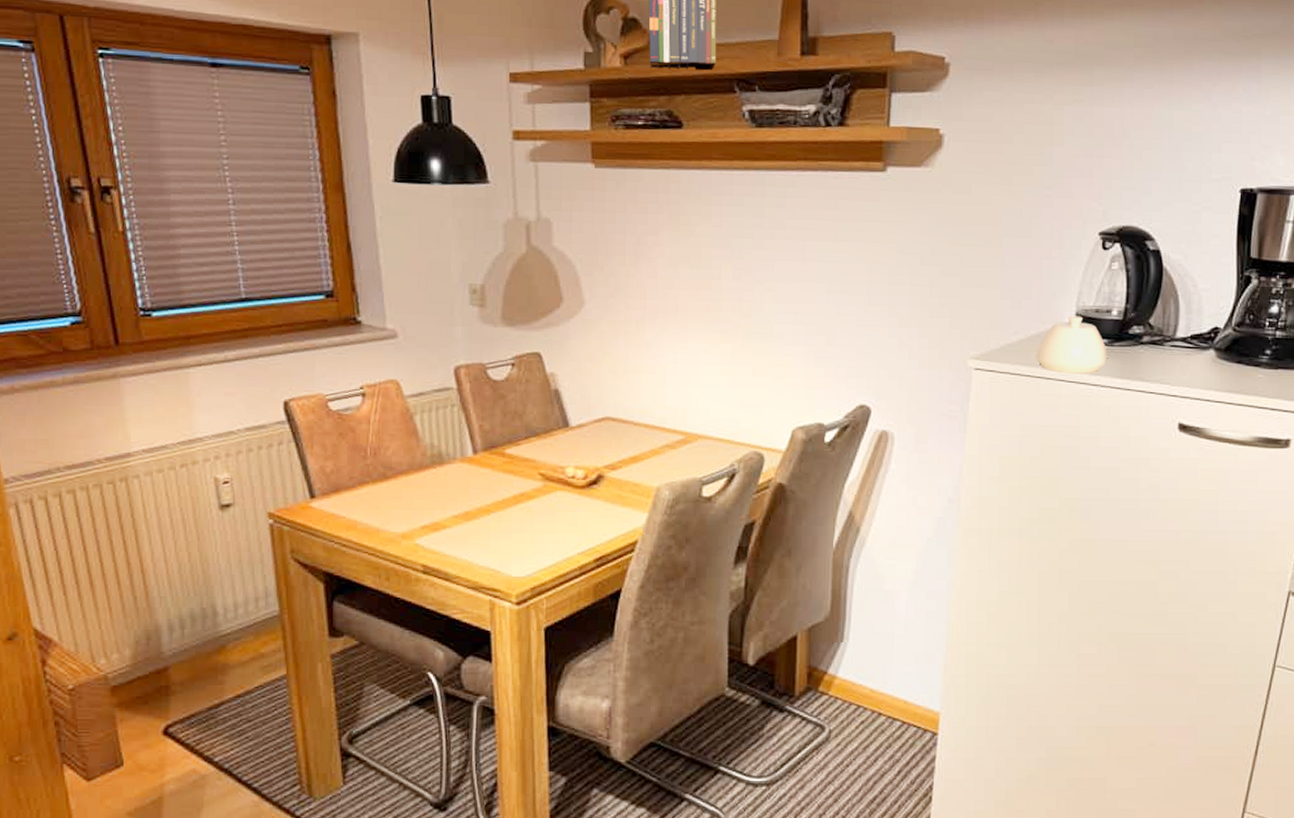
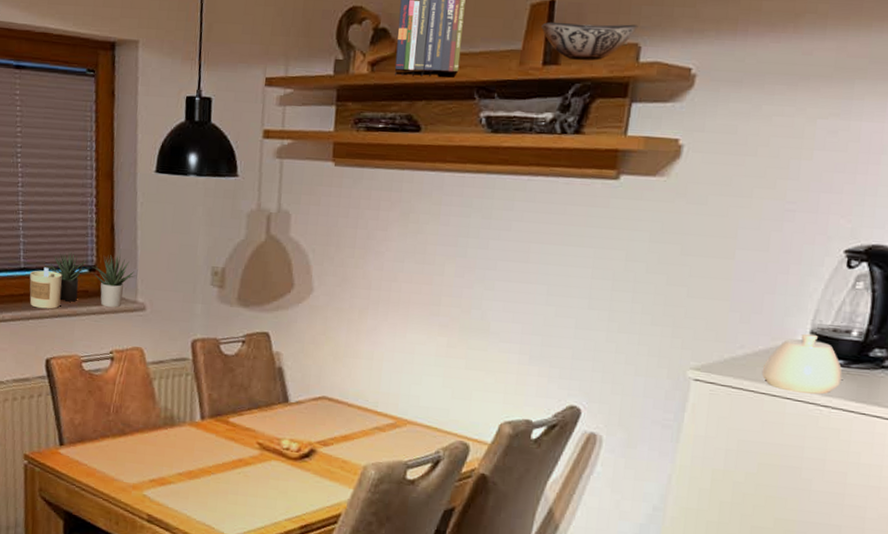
candle: none [254,296,295,344] -> present [29,267,62,309]
succulent plant: none [273,276,382,338] -> present [46,251,136,308]
decorative bowl: none [796,10,891,51] -> present [541,22,639,61]

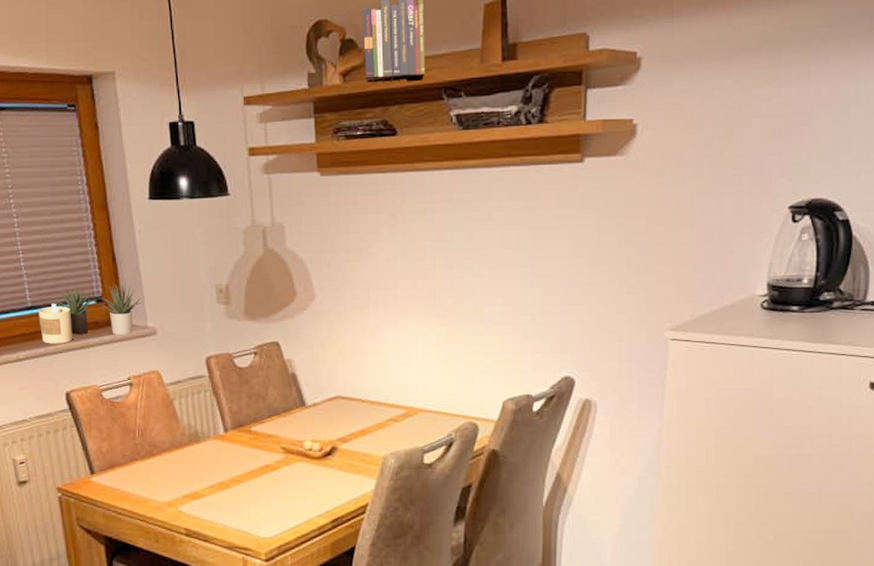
decorative bowl: present [541,22,639,61] -> none [497,15,585,54]
sugar bowl: present [761,333,842,395] -> none [729,286,799,340]

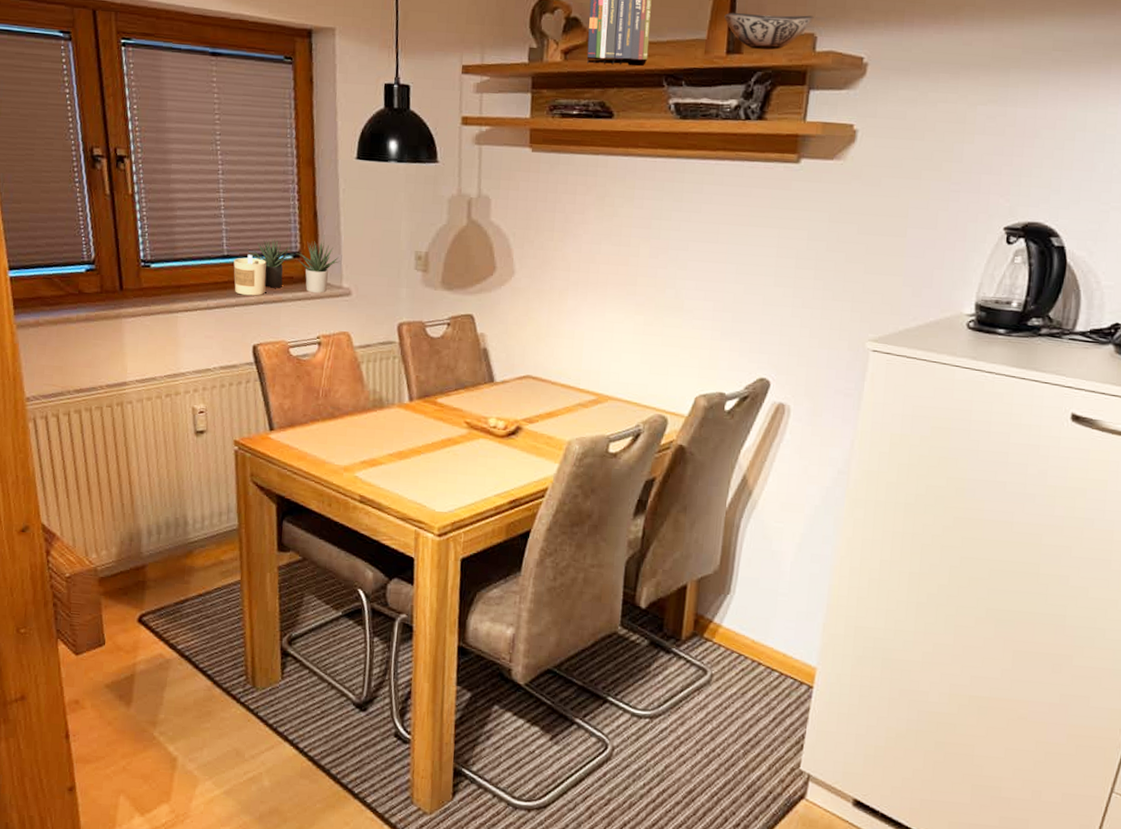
decorative bowl: none [497,15,585,54] -> present [724,12,814,51]

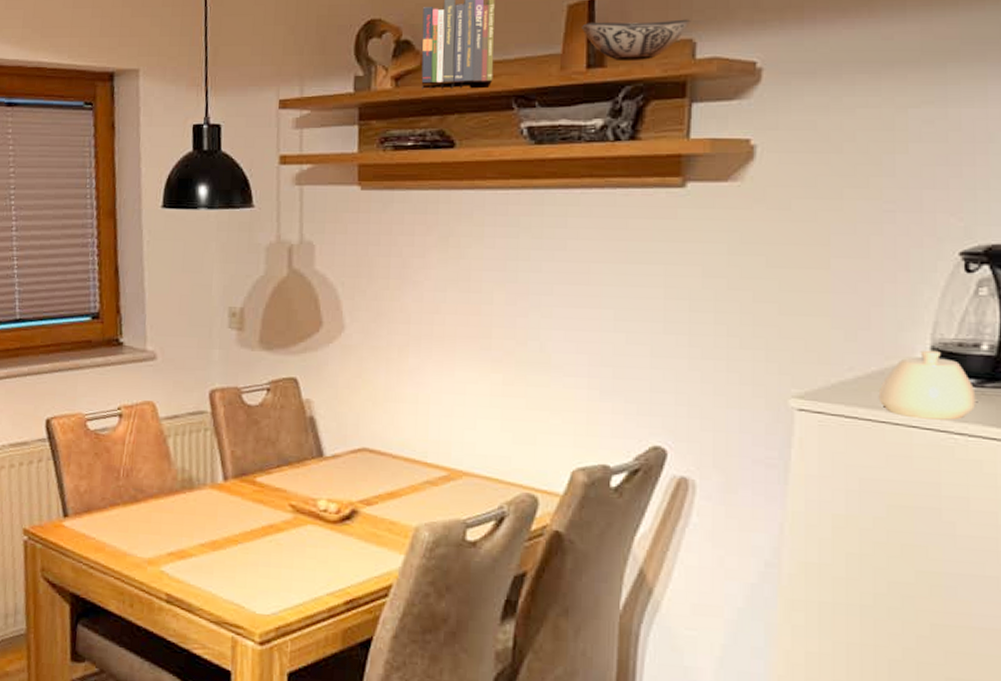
candle: present [233,254,267,296] -> none [26,317,63,363]
succulent plant: present [250,238,341,294] -> none [44,298,145,359]
sugar bowl: none [933,305,1004,362] -> present [878,350,976,420]

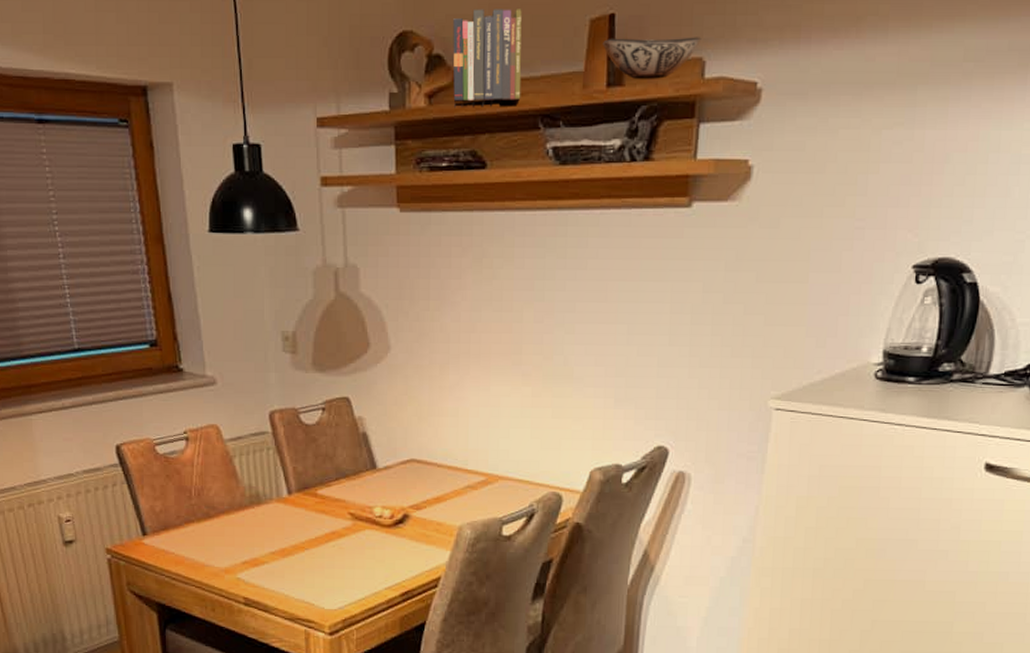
sugar bowl: present [878,350,976,420] -> none [839,353,914,413]

